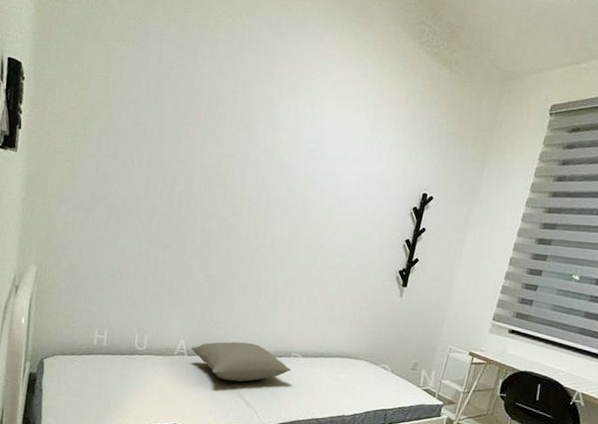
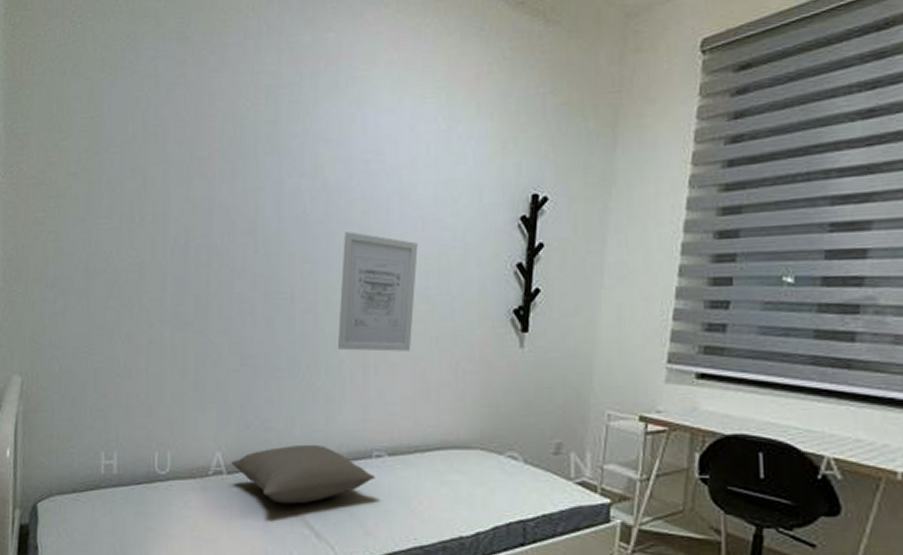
wall art: none [276,198,341,289] -> present [338,231,418,352]

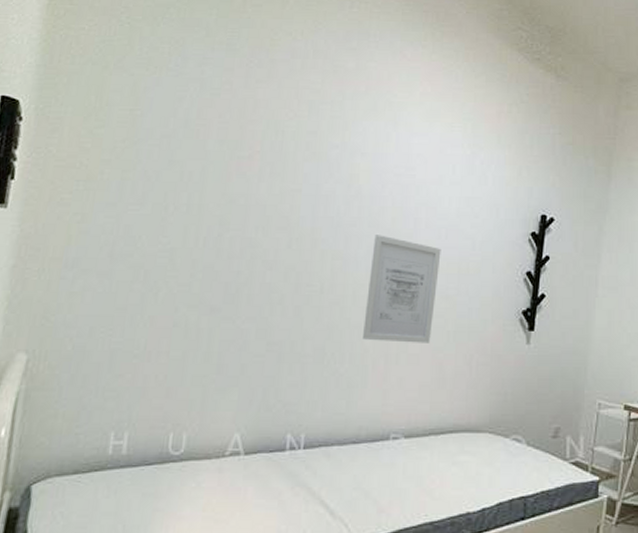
pillow: present [232,444,375,504] -> none [250,426,391,484]

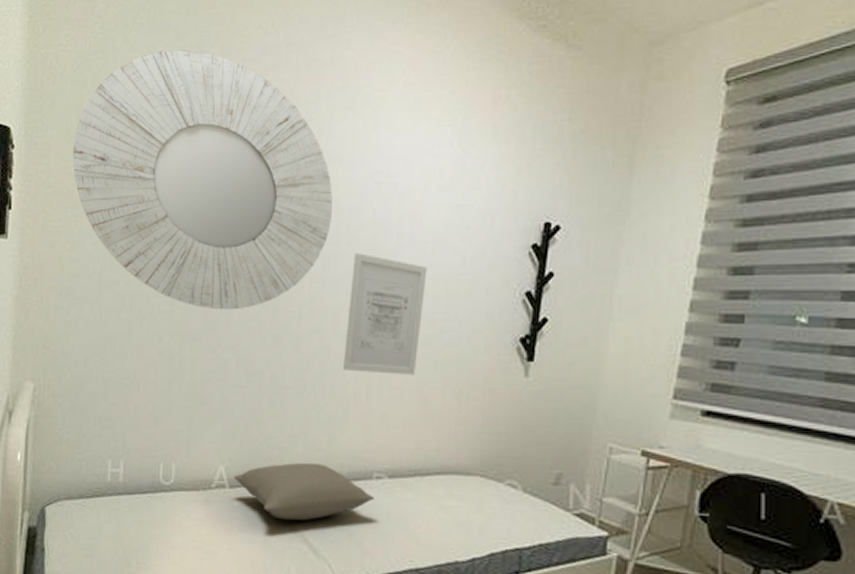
mirror: none [88,45,355,284] -> present [72,49,333,310]
pillow: none [250,426,391,484] -> present [234,462,374,521]

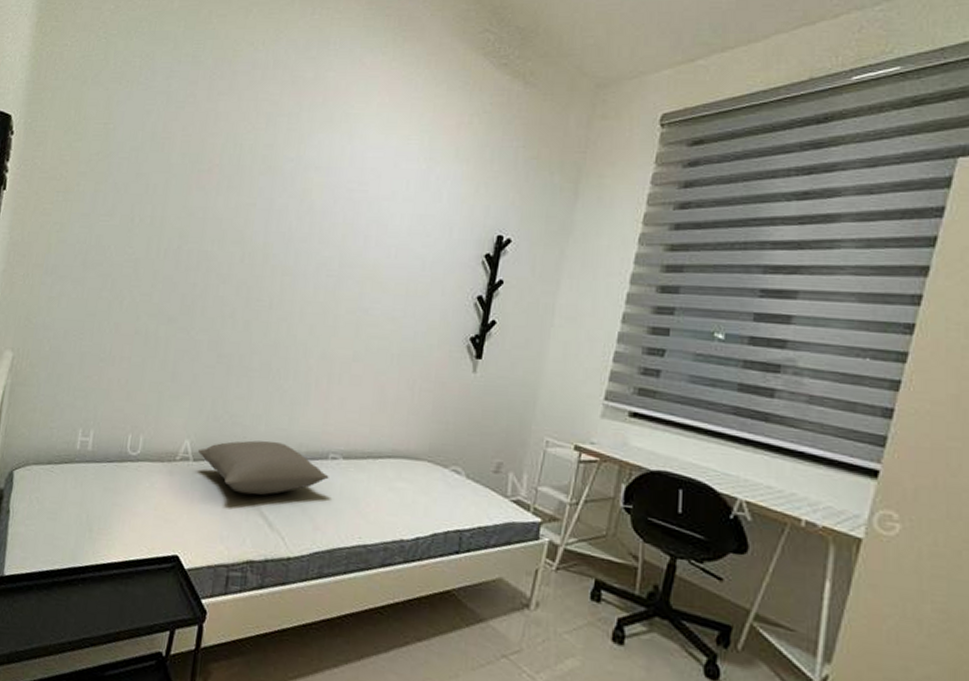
mirror: present [72,49,333,310] -> none [68,58,308,296]
wall art: present [343,253,427,375] -> none [308,251,390,365]

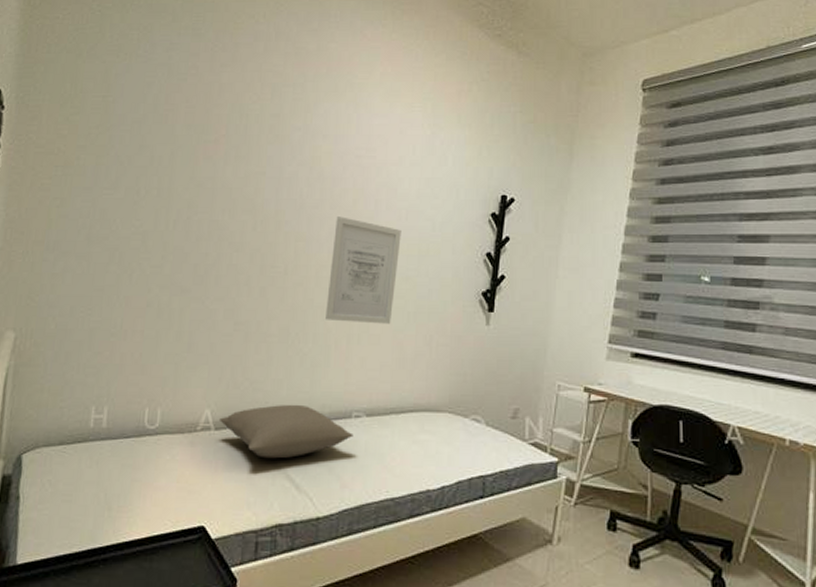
wall art: none [308,251,390,365] -> present [326,216,402,324]

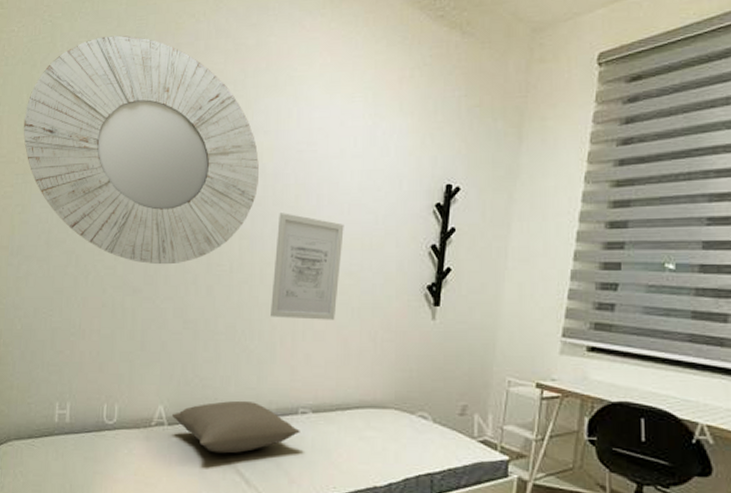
mirror: none [65,30,317,265] -> present [23,35,259,265]

